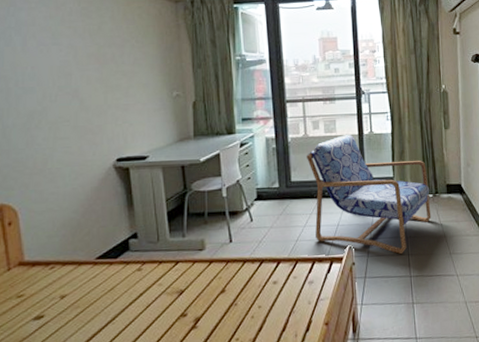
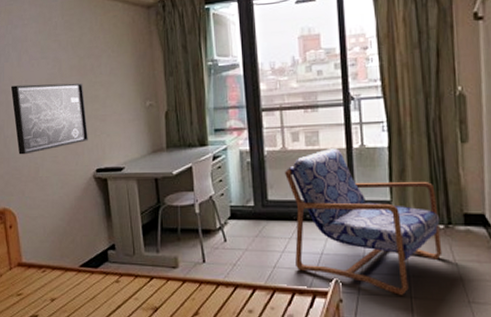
wall art: none [12,71,108,146] -> present [10,83,88,155]

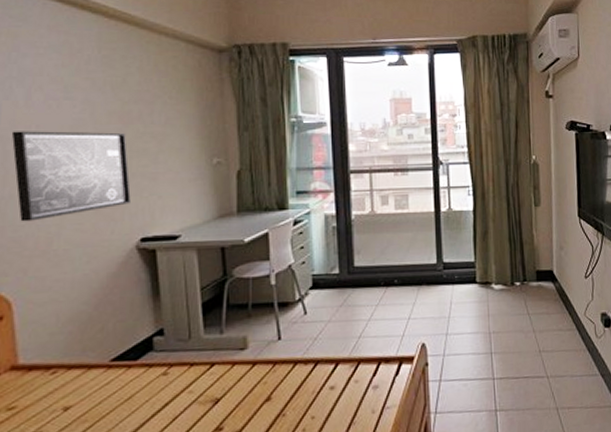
armchair: present [284,148,443,296] -> none [372,212,519,353]

